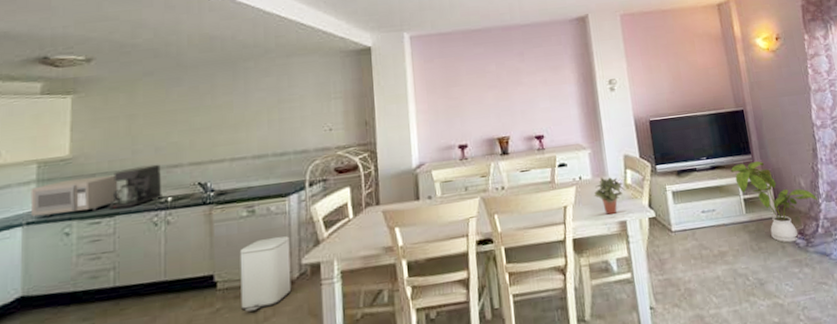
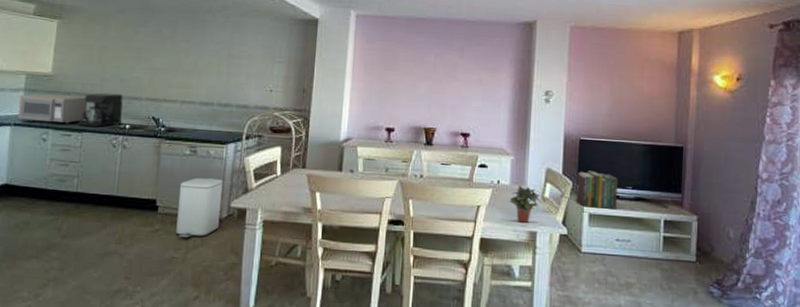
books: none [653,148,696,186] -> present [575,170,619,209]
house plant: present [730,160,818,243] -> none [655,201,745,290]

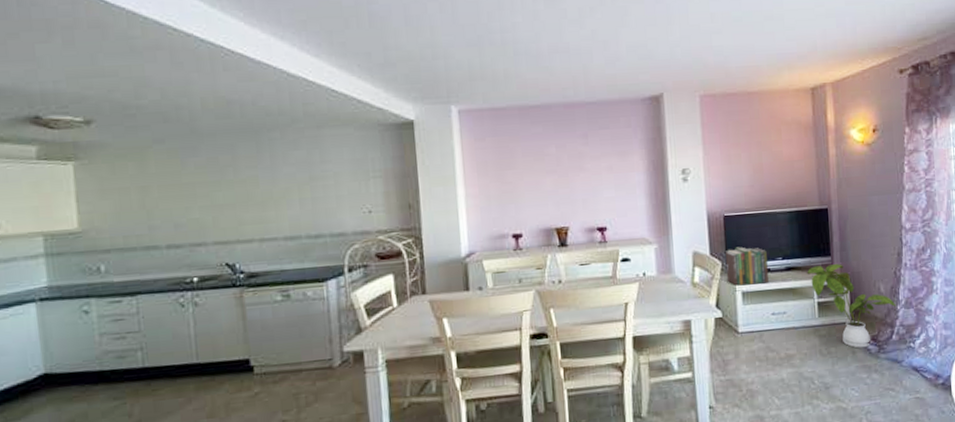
microwave: present [18,93,88,125] -> none [39,252,138,293]
coffee maker: present [77,93,123,128] -> none [127,242,187,288]
pedal bin: present [176,177,223,238] -> none [276,322,334,397]
potted plant: present [509,185,542,223] -> none [658,274,693,313]
house plant: none [655,201,745,290] -> present [806,263,897,349]

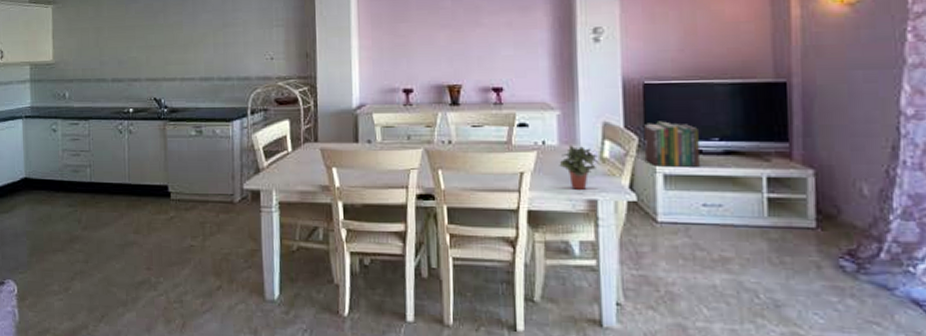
potted plant: none [658,274,693,313] -> present [559,145,601,190]
house plant: present [806,263,897,349] -> none [753,151,888,264]

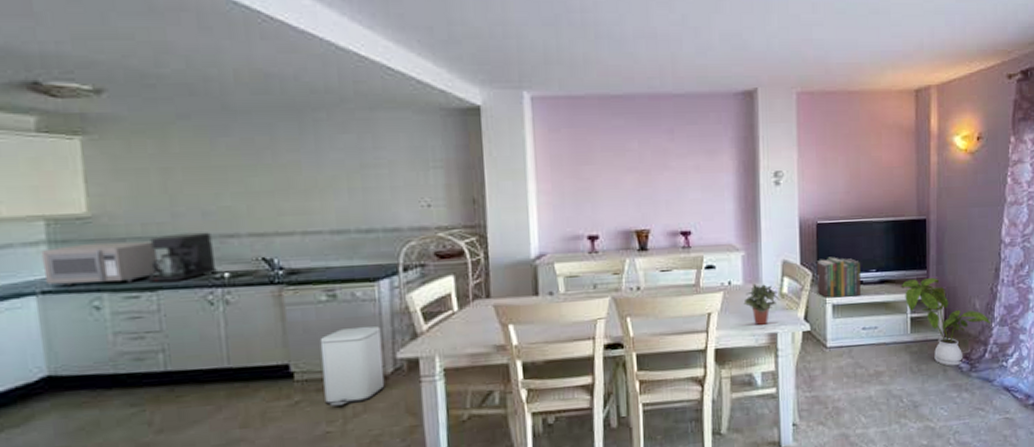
microwave: none [26,82,91,113] -> present [41,241,159,285]
coffee maker: none [83,76,125,114] -> present [146,232,217,282]
pedal bin: none [189,159,234,224] -> present [319,326,385,407]
house plant: none [753,151,888,264] -> present [901,277,991,367]

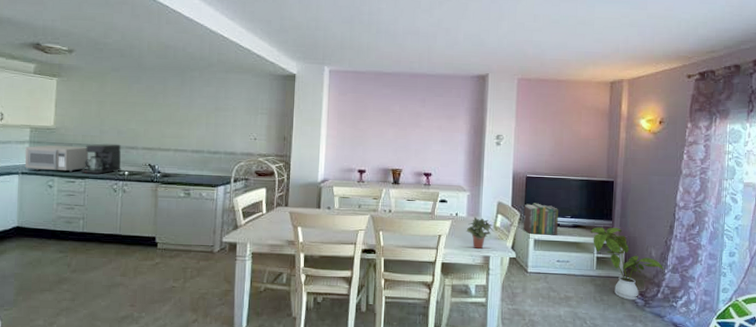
pedal bin: present [319,326,385,407] -> none [174,216,215,269]

